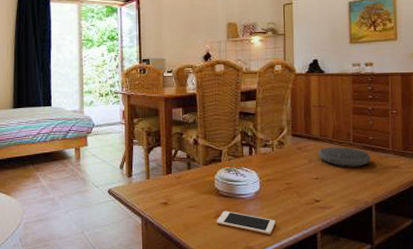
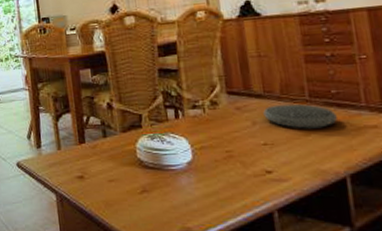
cell phone: present [216,210,276,234] -> none [142,185,217,213]

